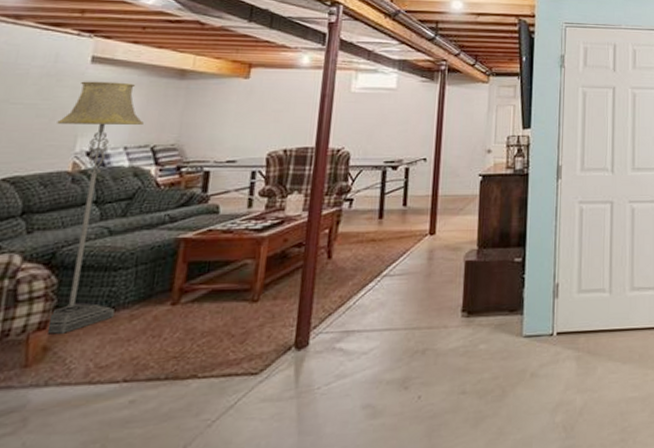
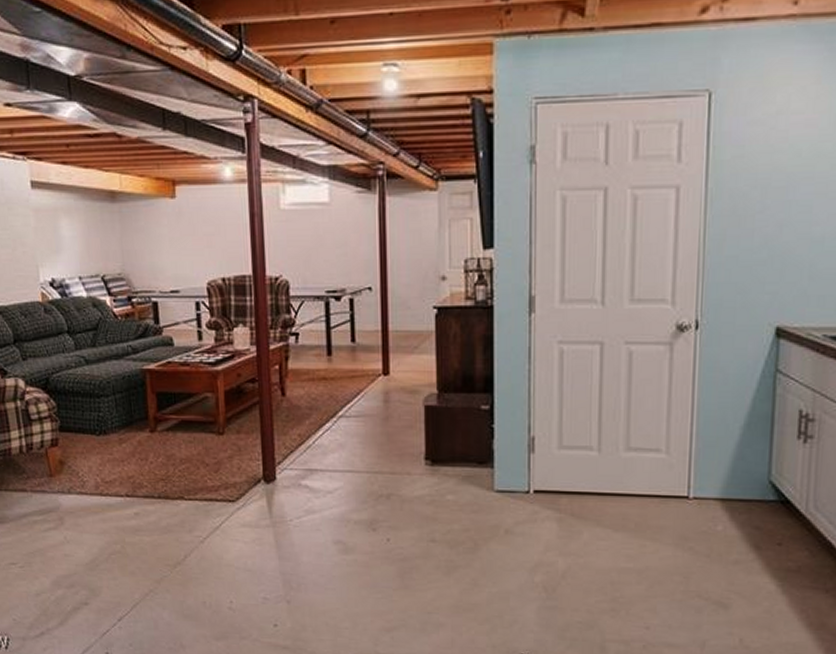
floor lamp: present [48,81,144,334] -> none [19,208,106,451]

